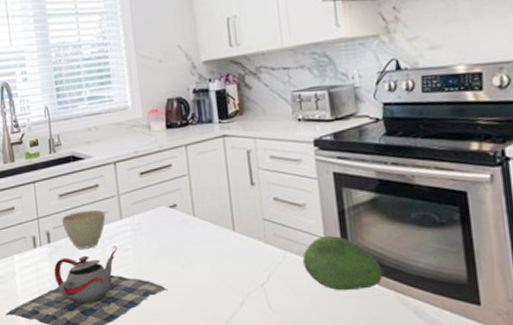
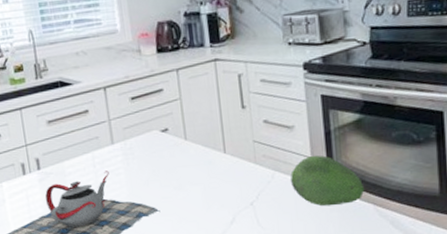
cup: present [61,209,106,249] -> none [50,135,97,175]

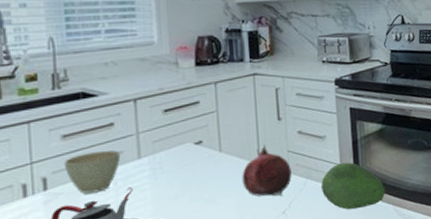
cup: none [50,135,97,175] -> present [63,150,121,194]
fruit: none [208,134,259,187] -> present [242,145,292,197]

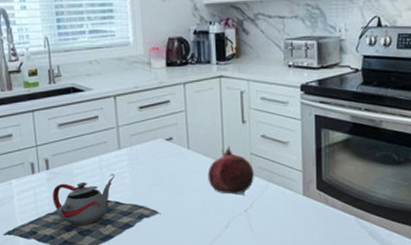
cup: present [63,150,121,194] -> none [60,139,105,176]
fruit: present [321,162,386,209] -> none [283,170,349,216]

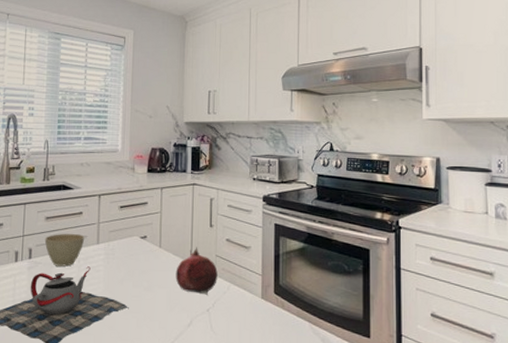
cup: none [60,139,105,176] -> present [44,233,85,267]

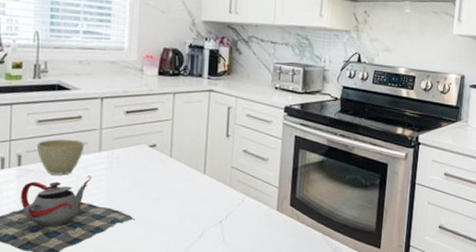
fruit: present [175,247,218,295] -> none [187,157,233,207]

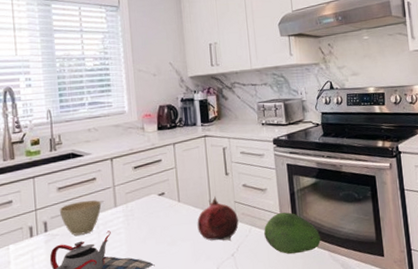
fruit: none [187,157,233,207] -> present [197,196,239,241]
fruit: none [258,187,318,231] -> present [264,212,321,254]

